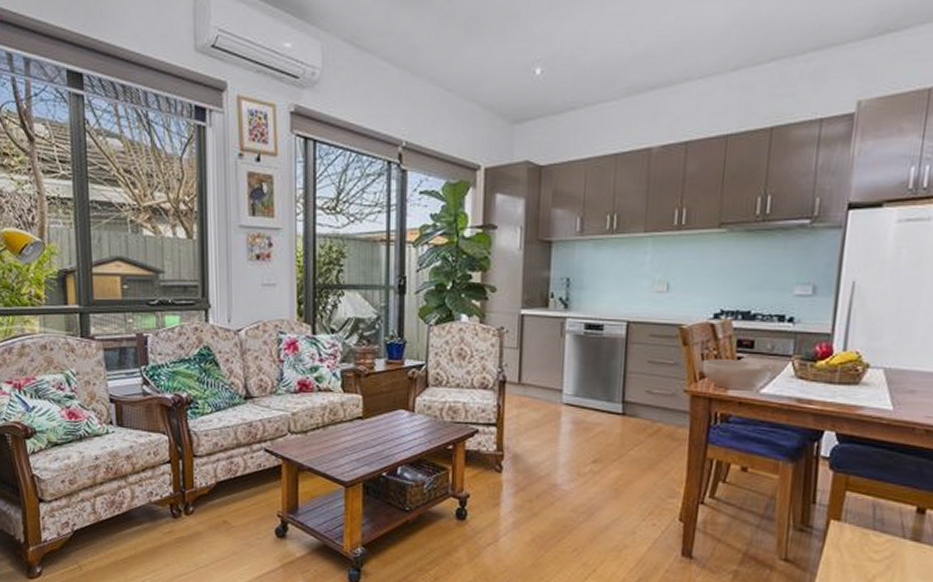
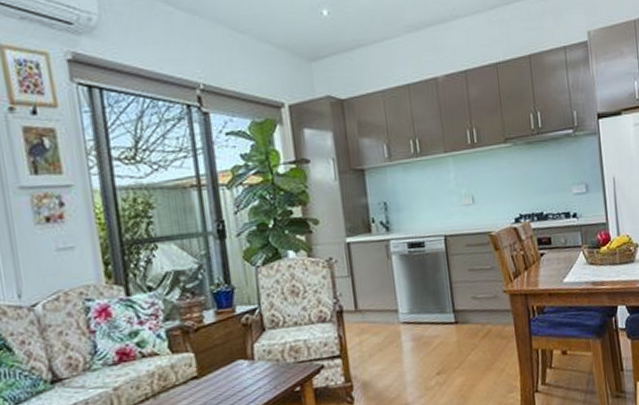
bowl: present [701,359,773,391] -> none [513,255,570,284]

